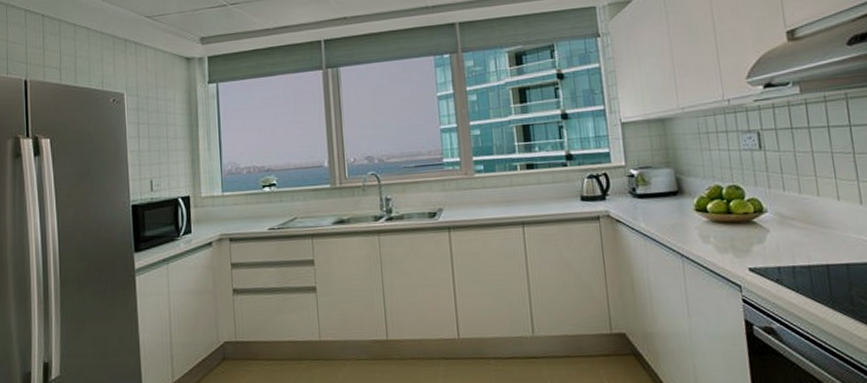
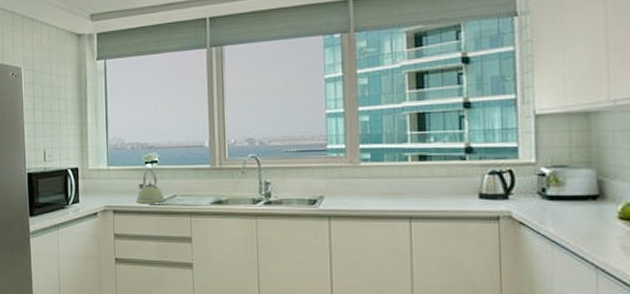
kettle: none [254,193,285,230] -> present [137,170,165,204]

